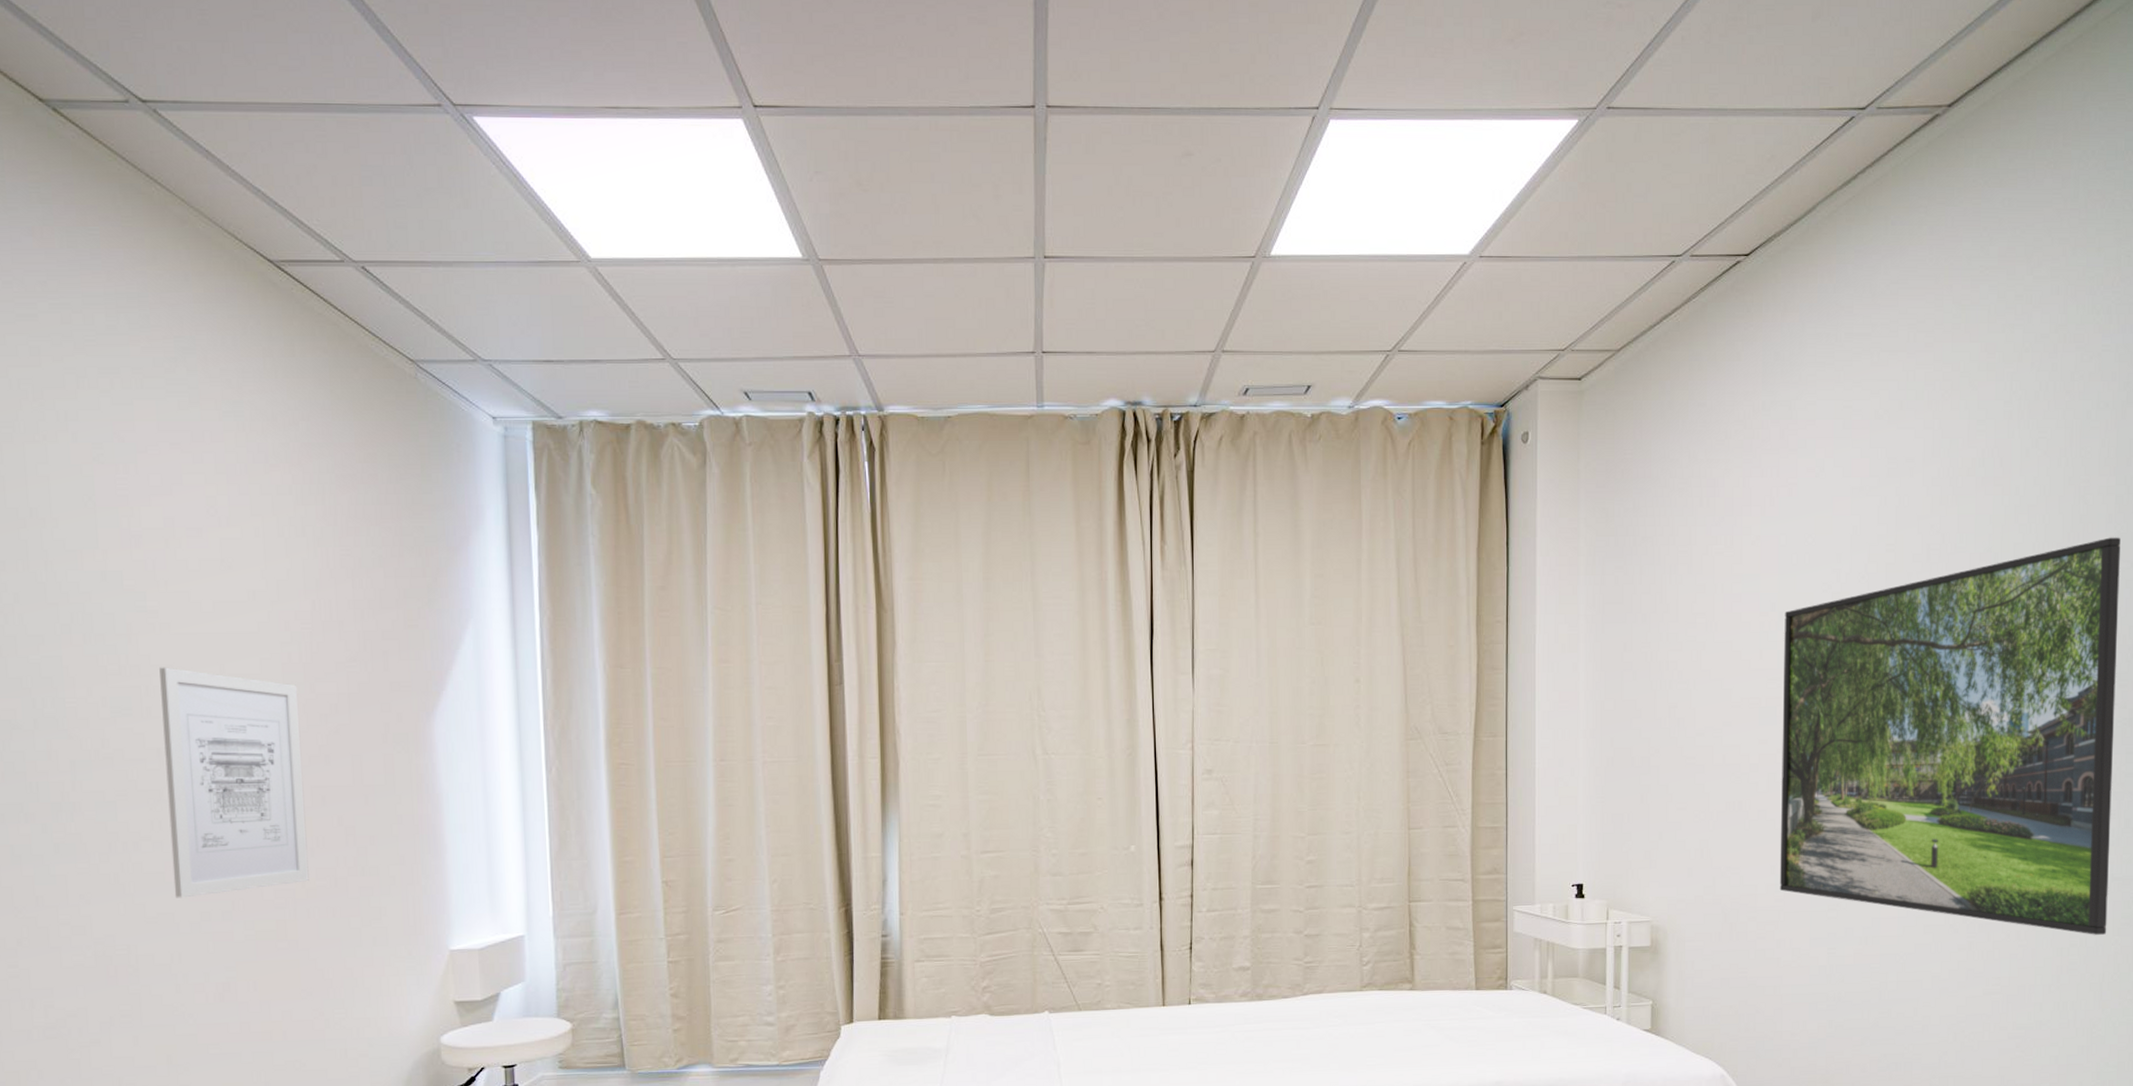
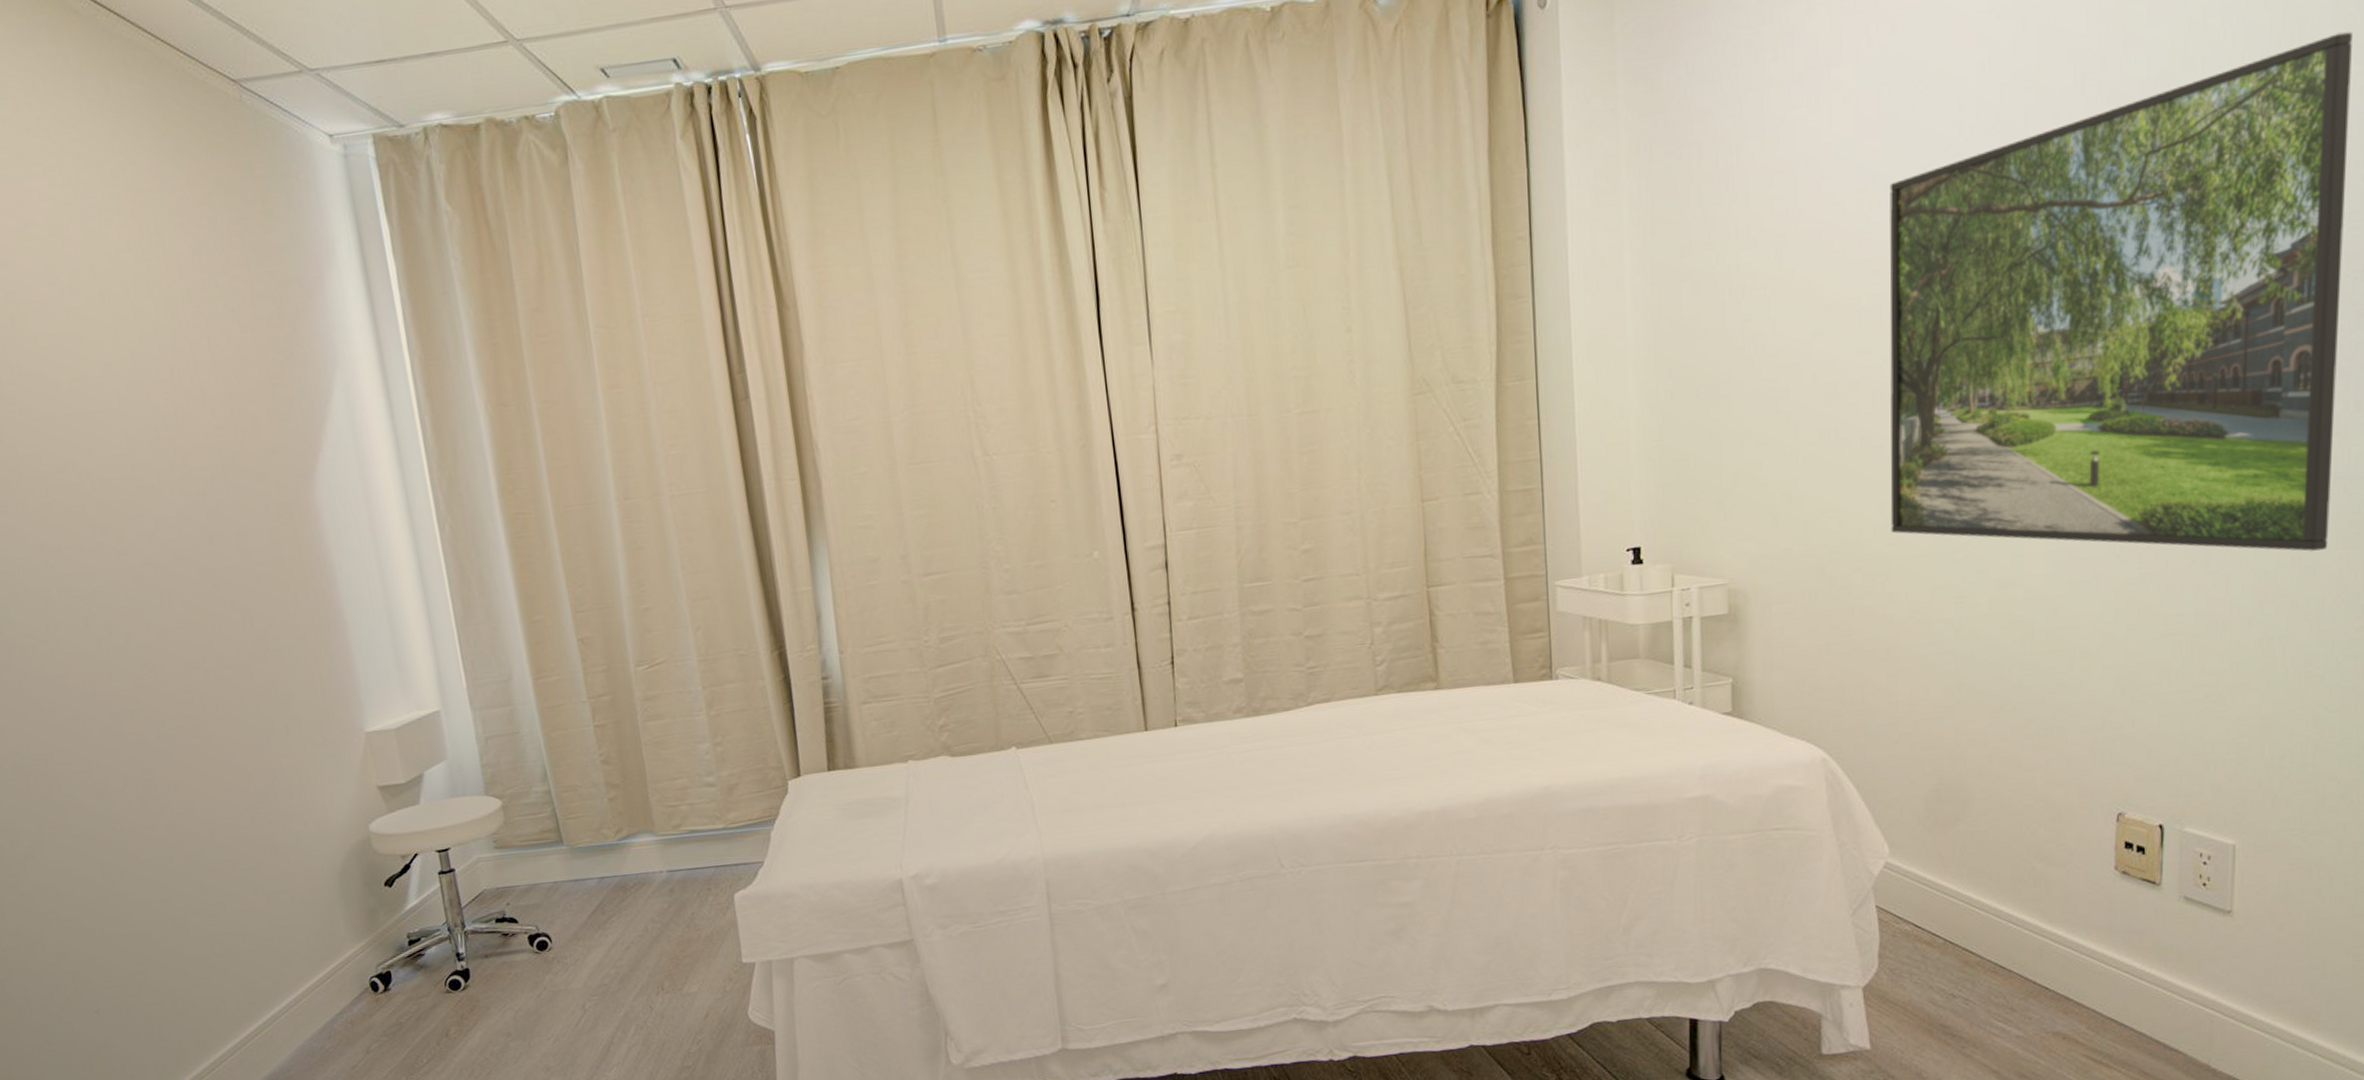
wall art: present [159,667,309,898] -> none [27,456,212,701]

